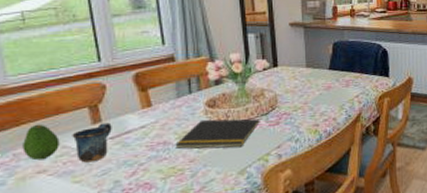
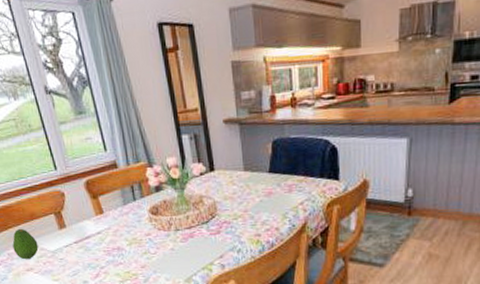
mug: present [72,122,112,163] -> none [45,228,75,264]
notepad: present [175,119,260,149] -> none [127,226,201,256]

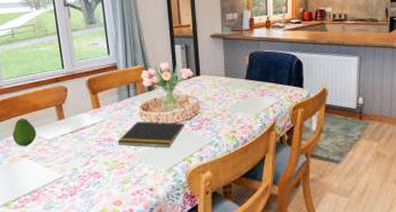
notepad: none [127,226,201,256] -> present [117,121,185,148]

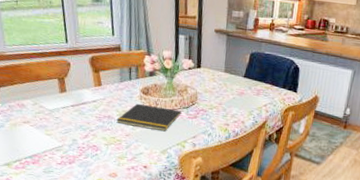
fruit: present [13,118,36,147] -> none [15,86,38,114]

